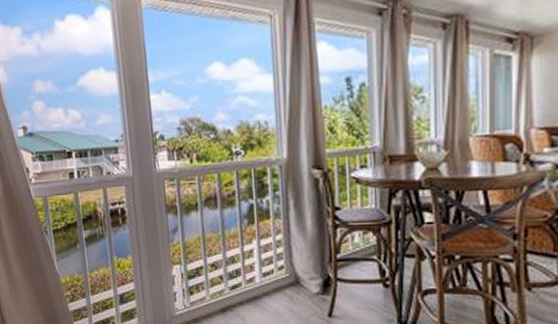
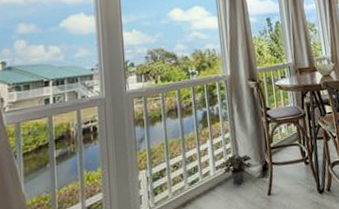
potted plant: none [268,260,310,298] -> present [220,153,253,185]

